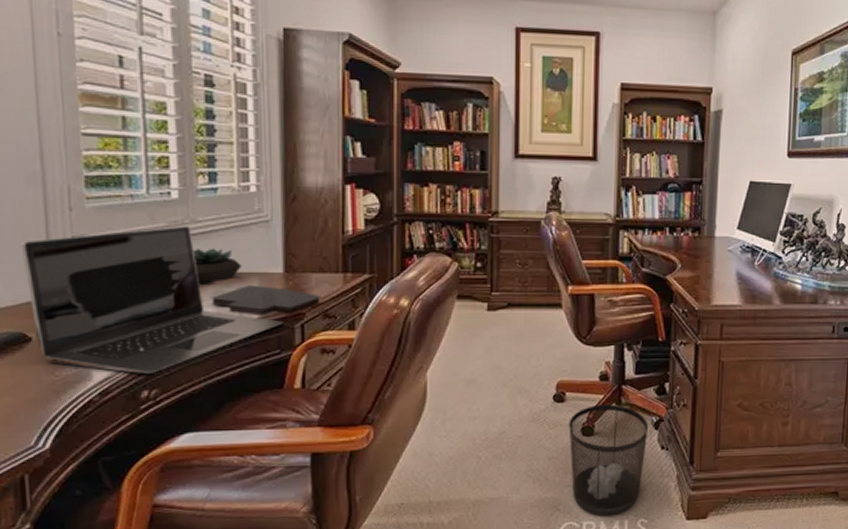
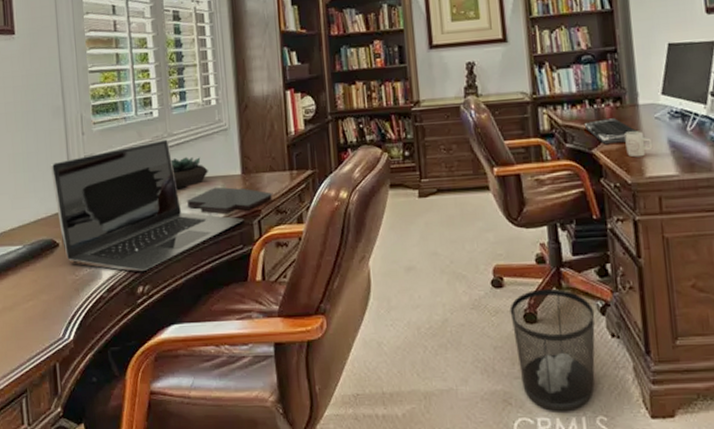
computer keyboard: none [661,247,711,272] -> present [584,118,638,145]
mug: none [698,261,723,286] -> present [625,131,653,158]

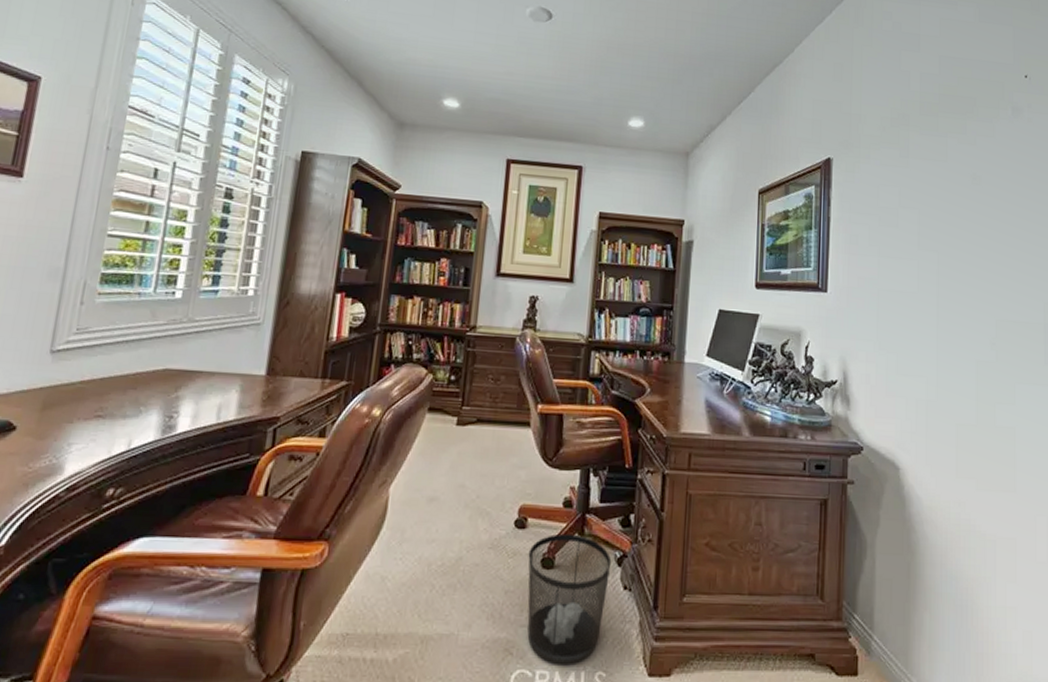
laptop: present [50,139,244,272] -> none [20,324,258,472]
succulent plant: present [171,157,208,190] -> none [183,346,228,383]
papers: present [185,187,273,215] -> none [191,385,298,418]
computer keyboard: present [584,118,638,145] -> none [631,371,680,398]
mug: present [625,131,653,158] -> none [666,387,692,413]

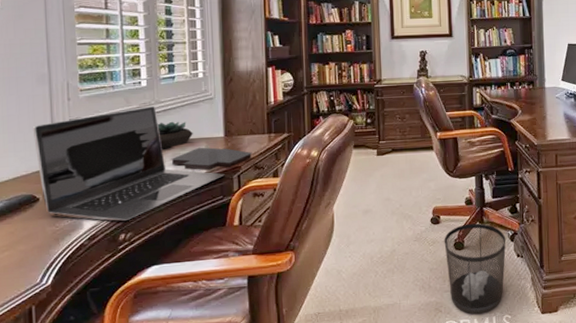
laptop: none [20,324,258,472] -> present [32,106,225,222]
succulent plant: none [183,346,228,383] -> present [157,121,193,149]
papers: none [191,385,298,418] -> present [170,147,253,171]

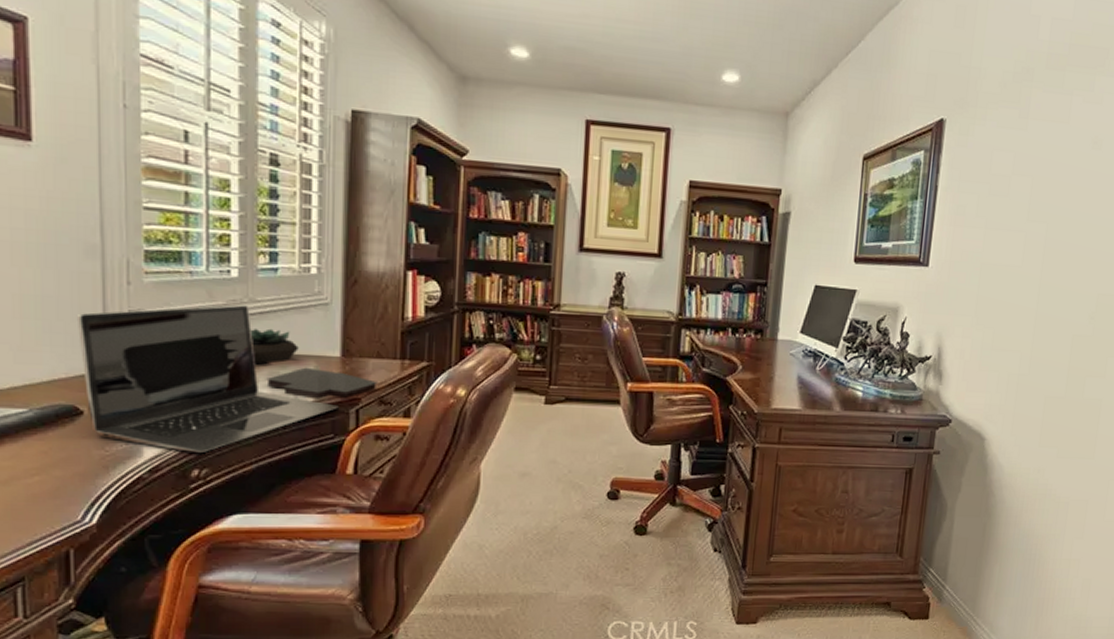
waste bin: present [444,223,506,315] -> none [621,503,703,617]

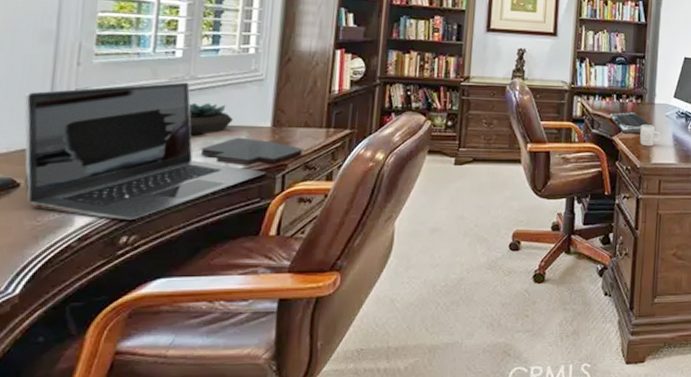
computer keyboard: none [723,349,772,375] -> present [609,112,651,134]
mug: none [758,364,784,389] -> present [640,125,661,147]

